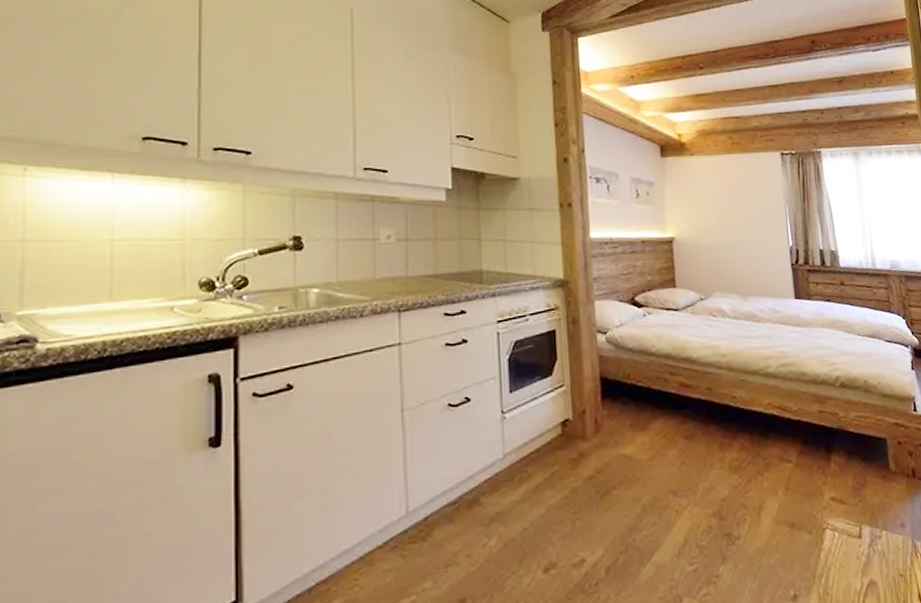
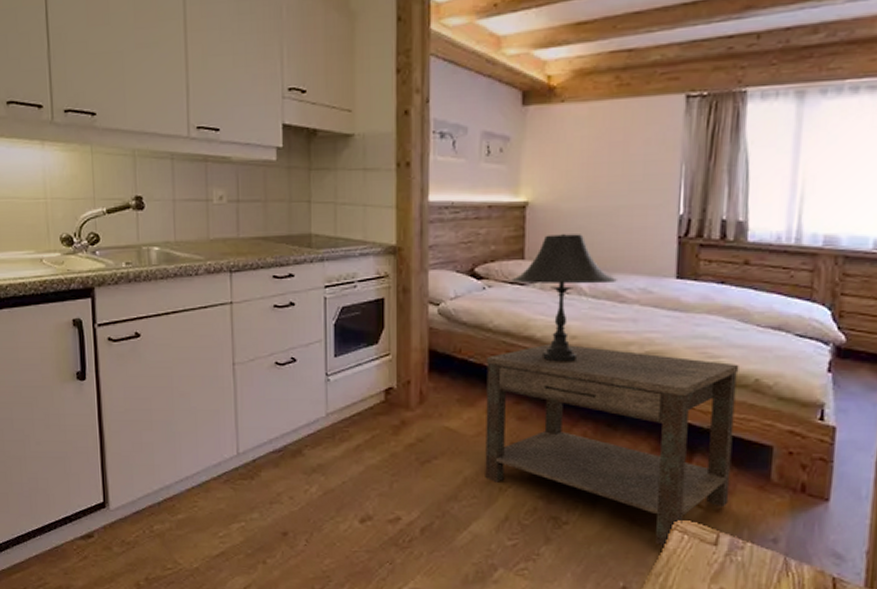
side table: none [652,362,863,548] -> present [485,343,739,548]
table lamp: none [667,264,751,381] -> present [512,234,617,364]

